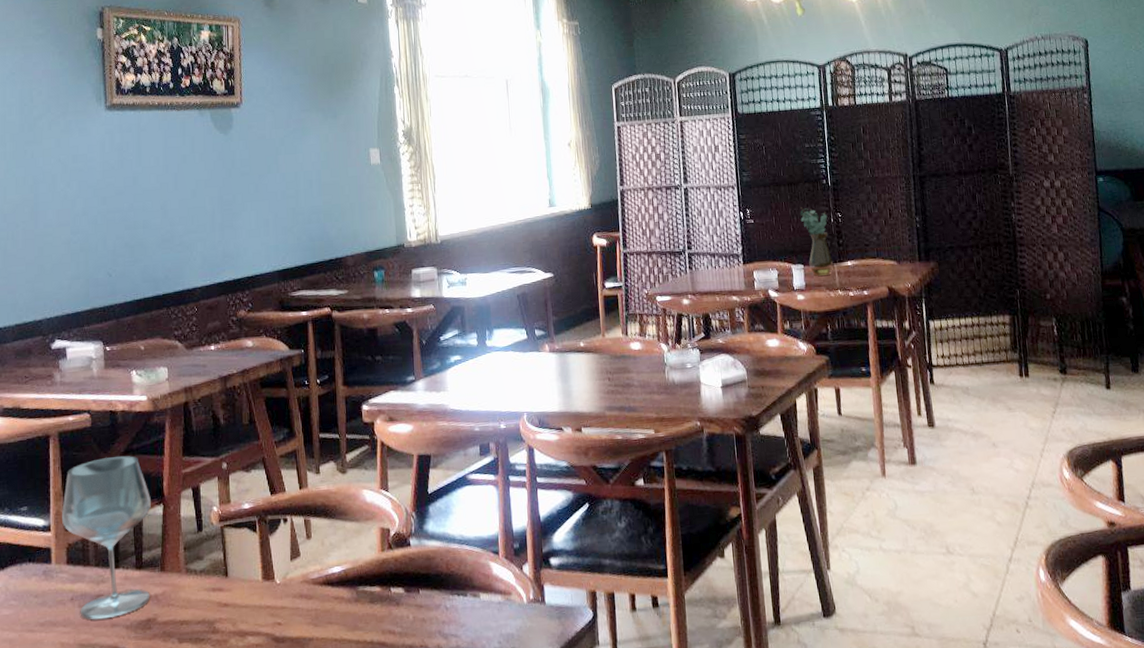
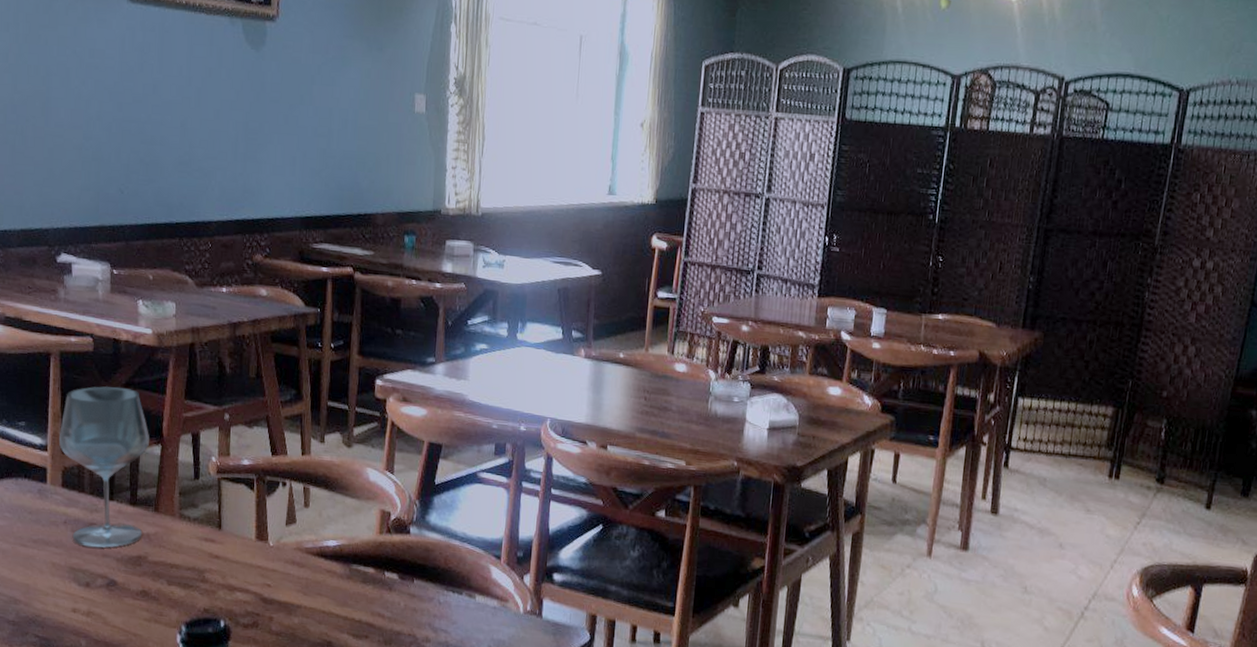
vase: present [800,206,833,276] -> none [893,241,926,326]

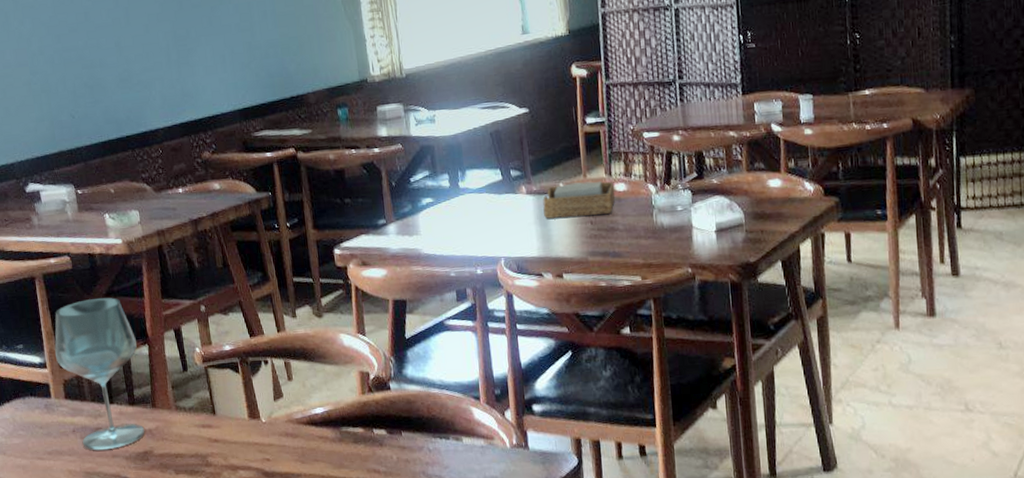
napkin holder: none [598,354,675,393] -> present [543,181,615,219]

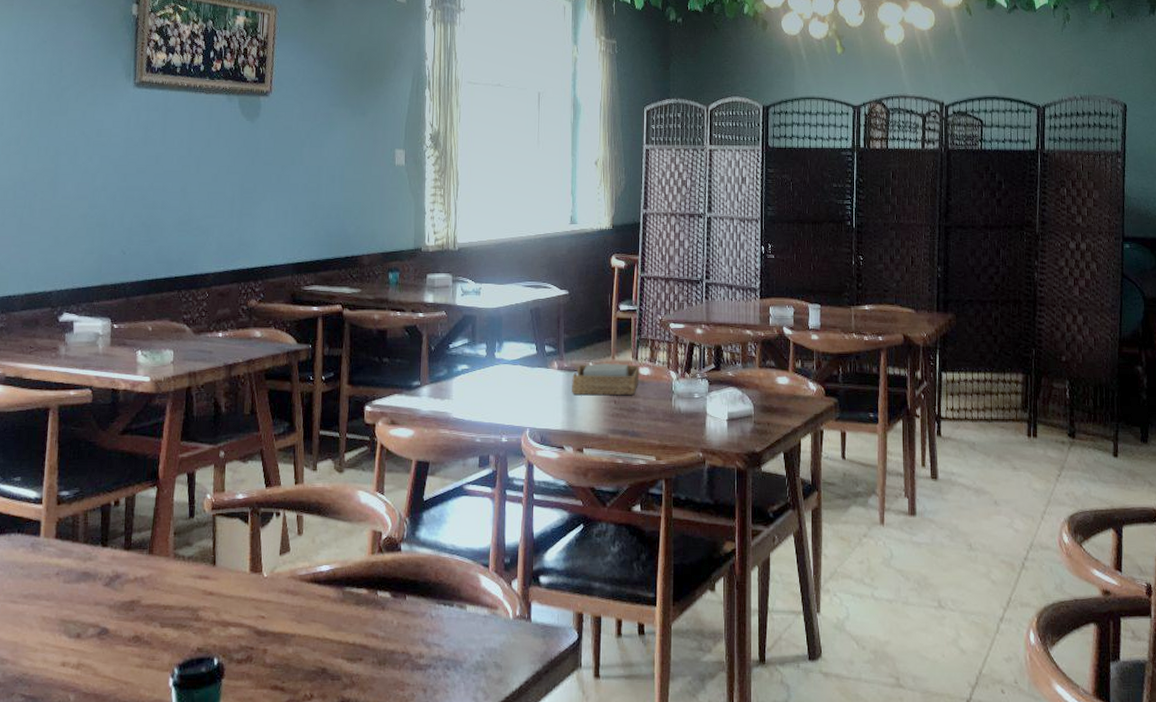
wine glass: present [54,297,145,451] -> none [54,434,146,597]

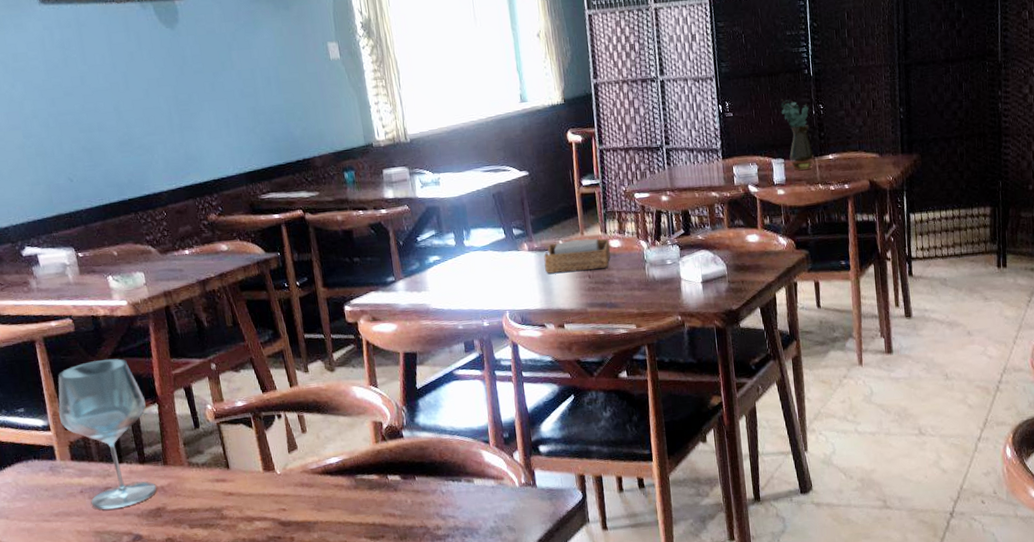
wine glass: none [54,434,146,597] -> present [58,358,157,510]
vase: none [821,246,850,317] -> present [781,98,814,170]

